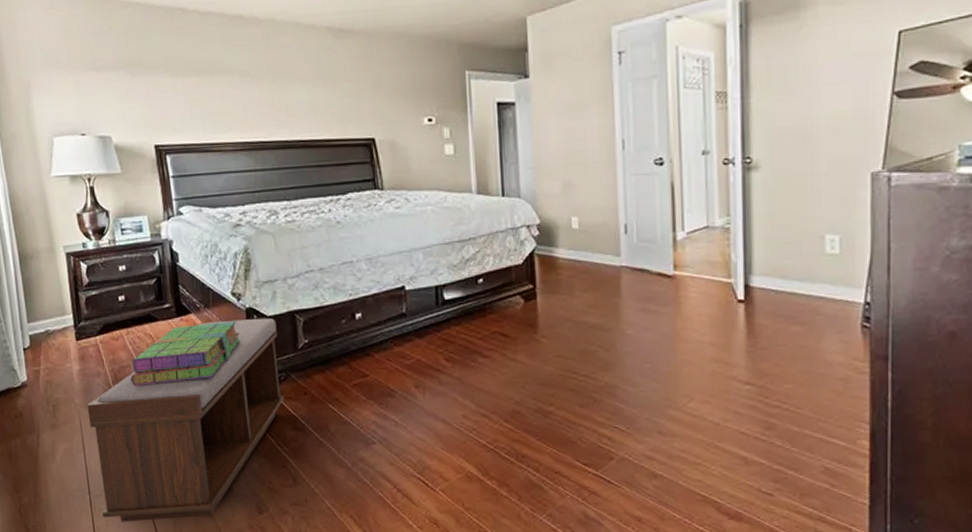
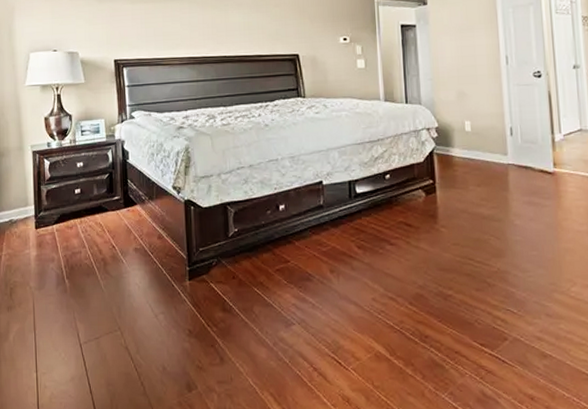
bench: present [87,318,285,522] -> none [40,209,215,399]
stack of books: present [130,321,241,386] -> none [81,212,179,270]

